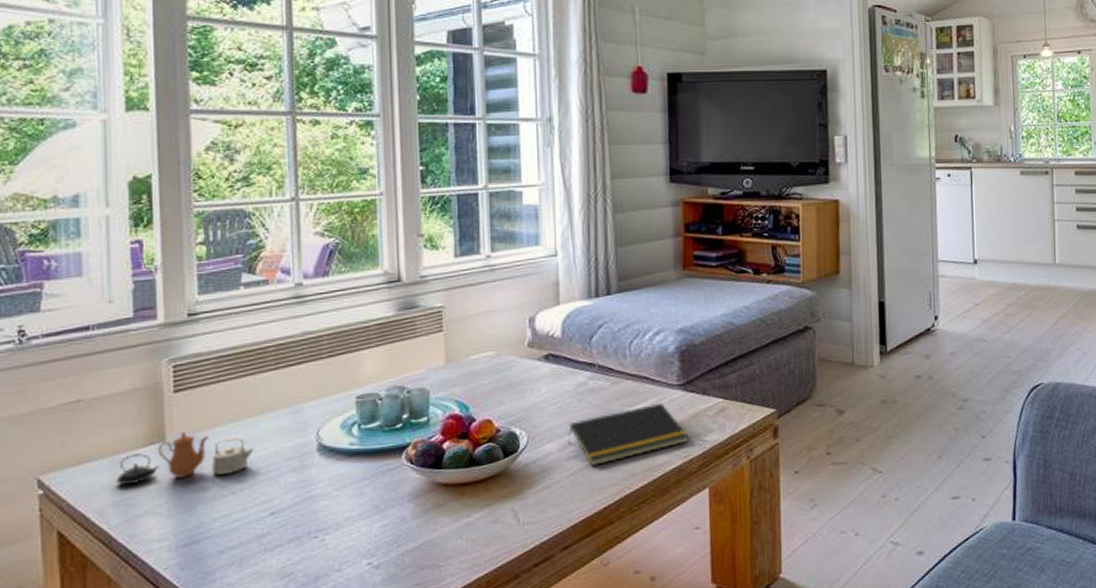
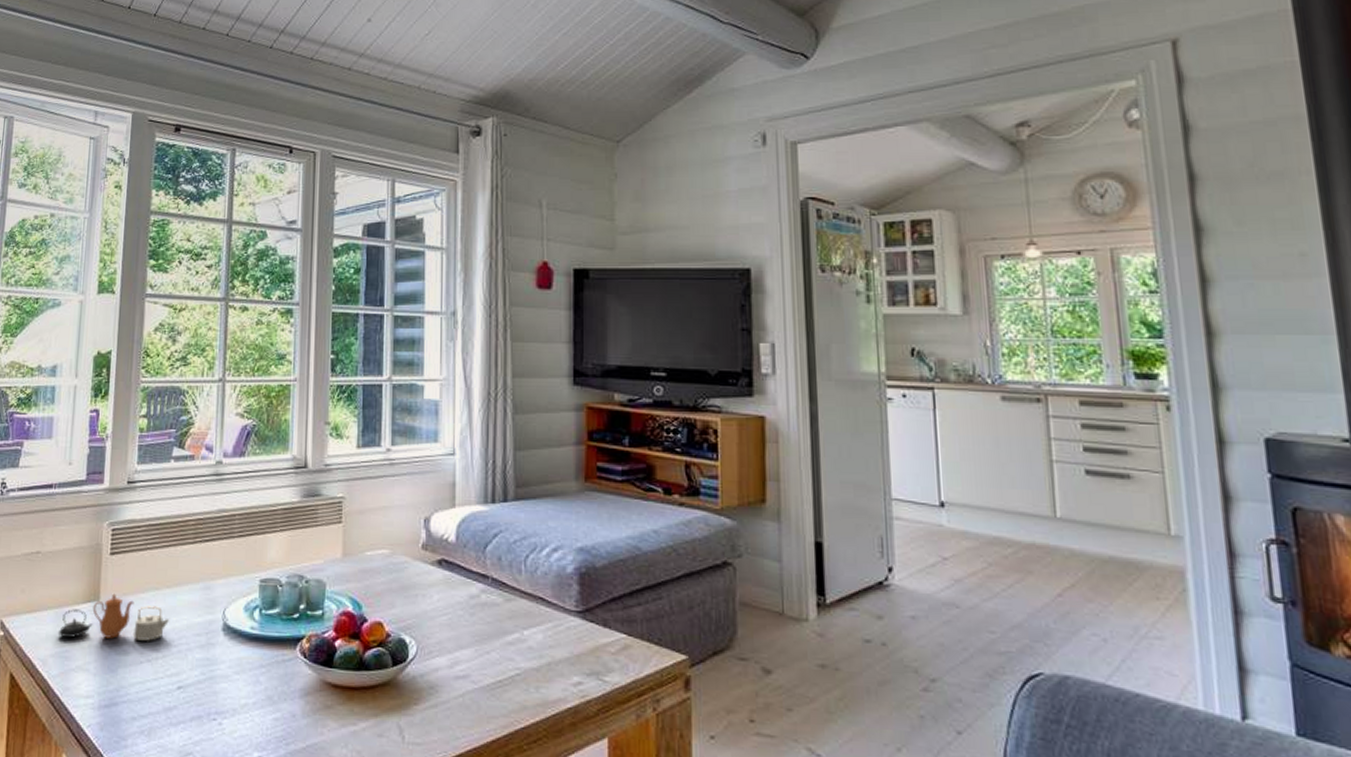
notepad: present [567,402,689,467] -> none [457,629,586,691]

